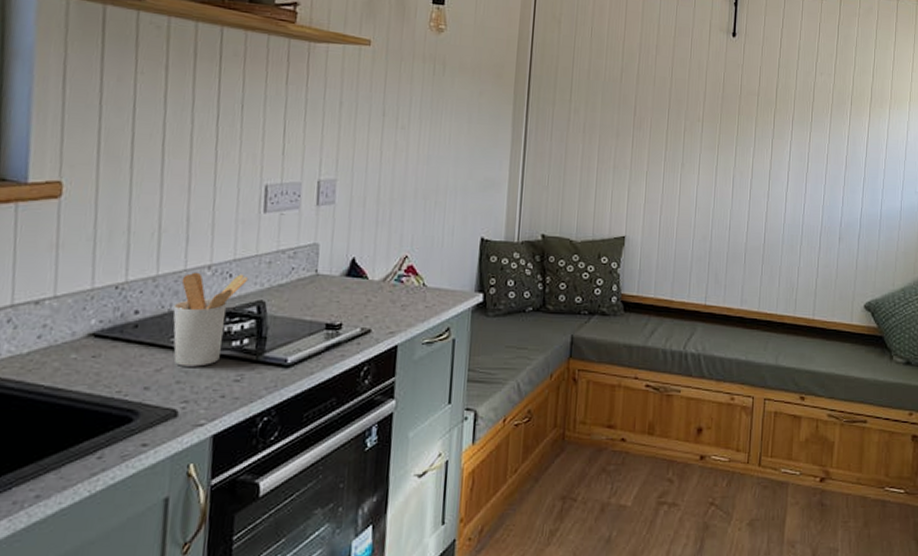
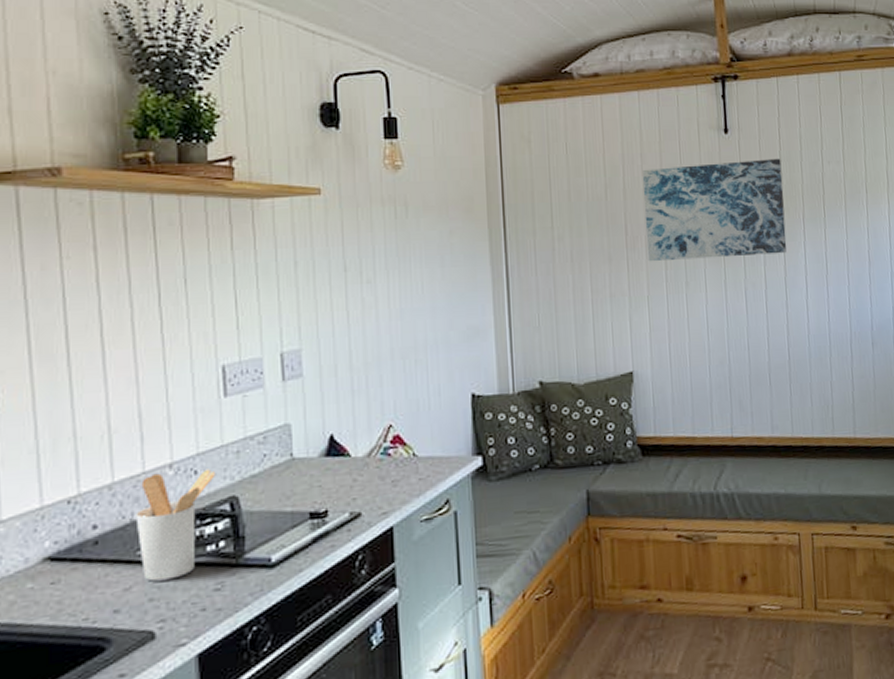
wall art: none [651,59,779,149] -> present [642,158,787,262]

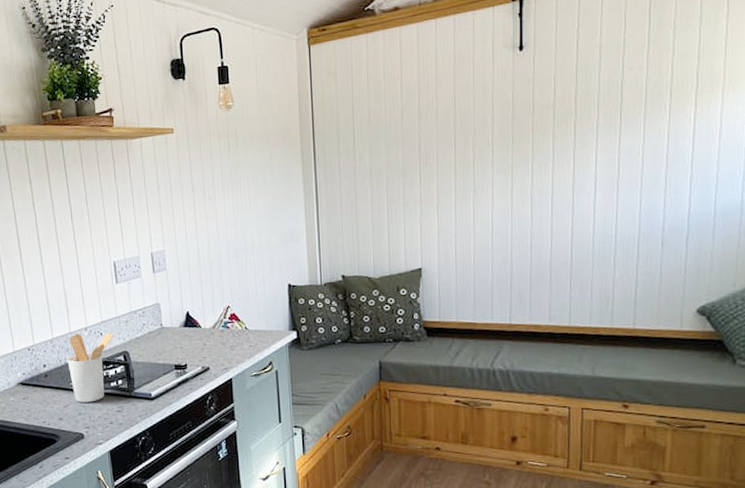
wall art: present [642,158,787,262] -> none [436,69,578,175]

